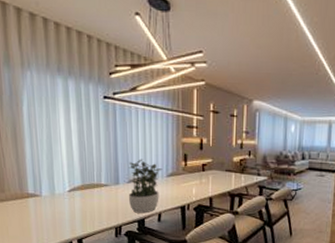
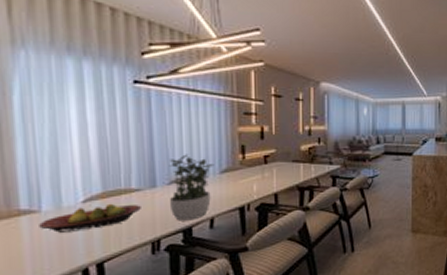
fruit bowl: none [40,194,108,214] -> present [39,203,141,233]

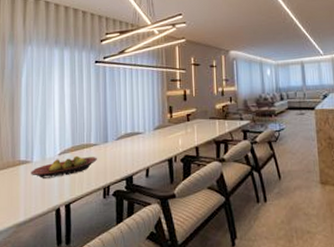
potted plant: present [169,154,215,221] -> none [116,115,150,171]

